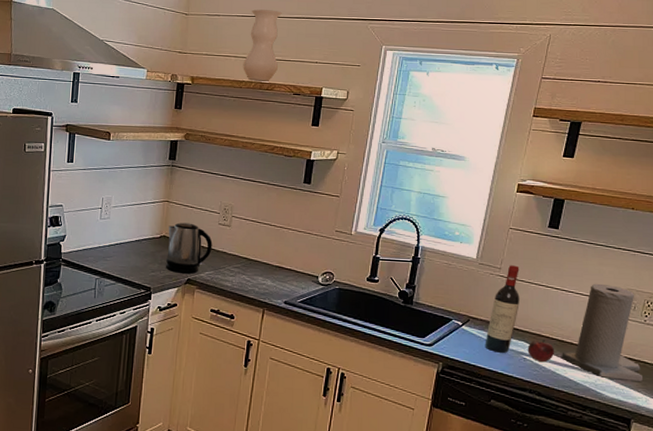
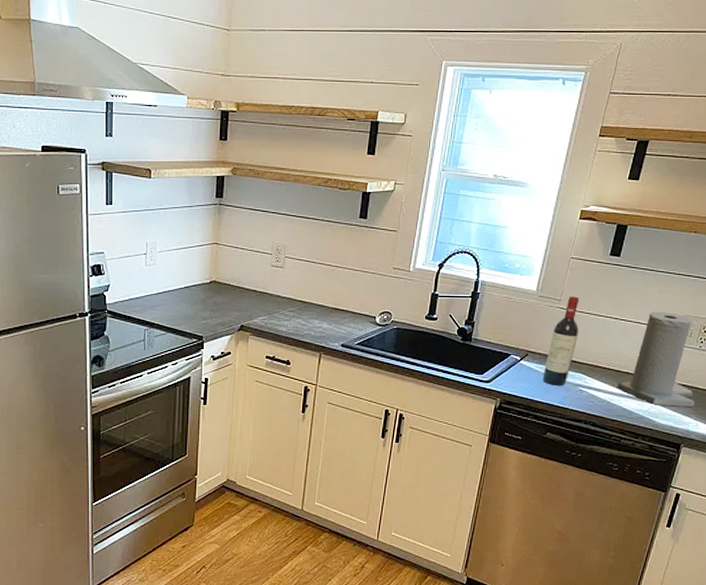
kettle: present [165,222,213,274] -> none [217,266,265,320]
vase: present [243,9,282,82] -> none [292,22,333,106]
fruit: present [527,339,555,363] -> none [584,370,611,393]

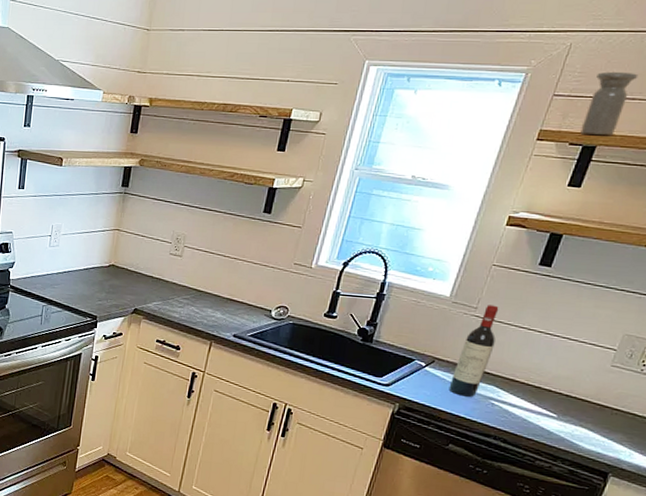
paper towel: present [617,311,695,407] -> none [536,327,633,434]
vase: none [635,69,678,132] -> present [580,71,639,138]

